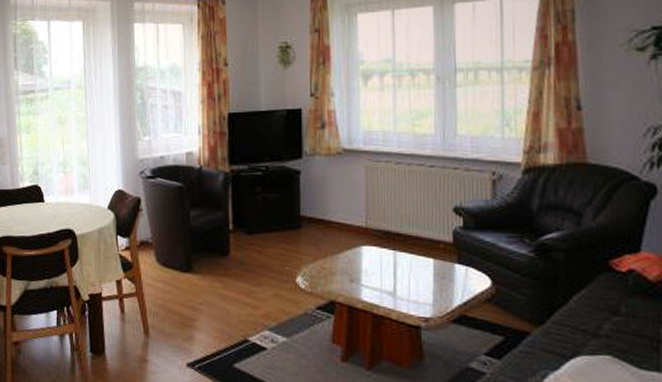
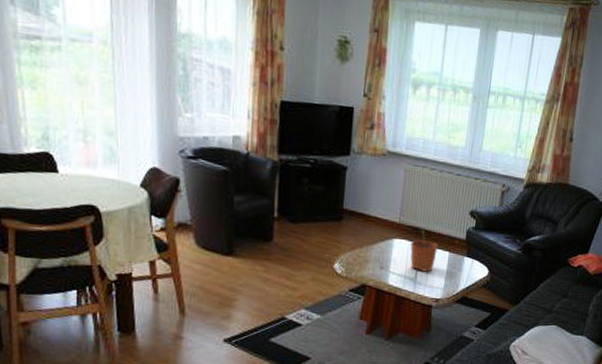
plant pot: none [383,233,418,284] -> present [410,230,438,272]

